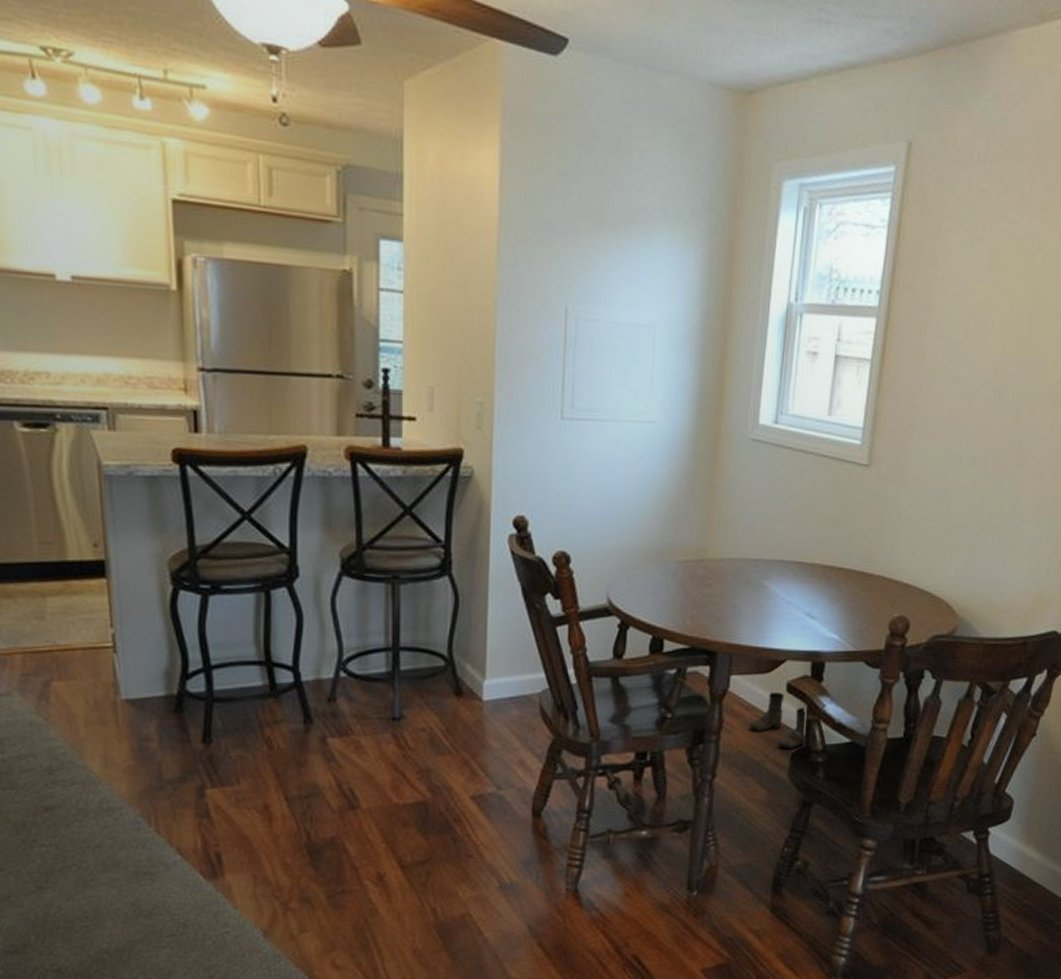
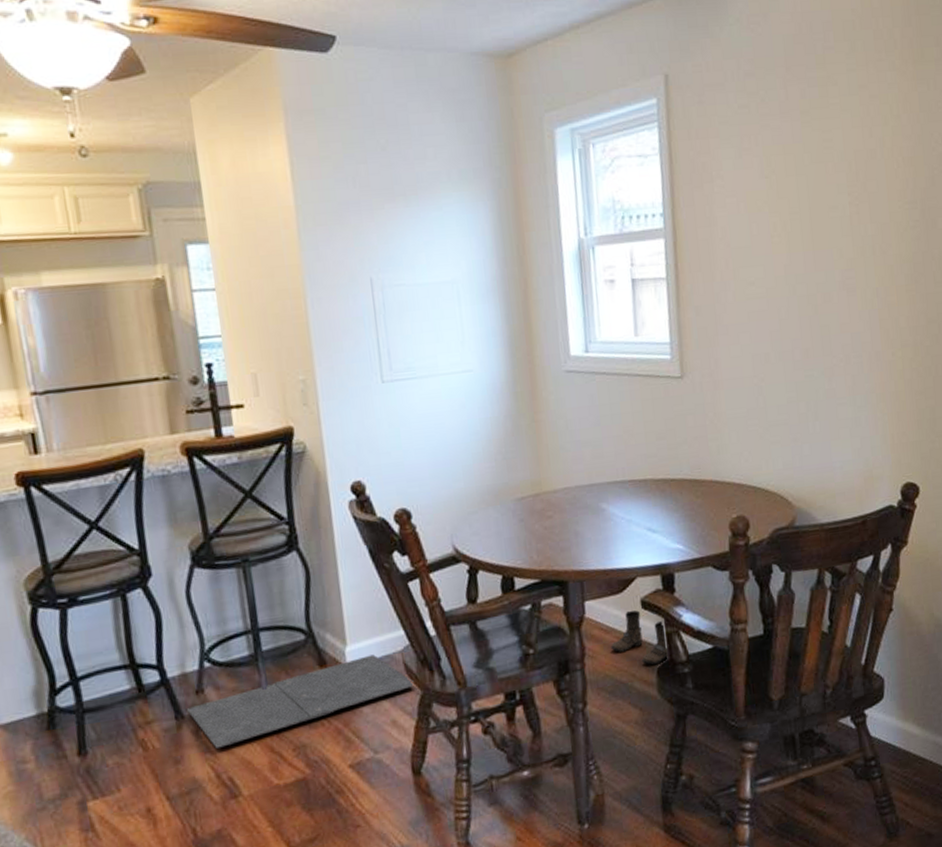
door mat: none [316,692,547,758] -> present [186,654,414,749]

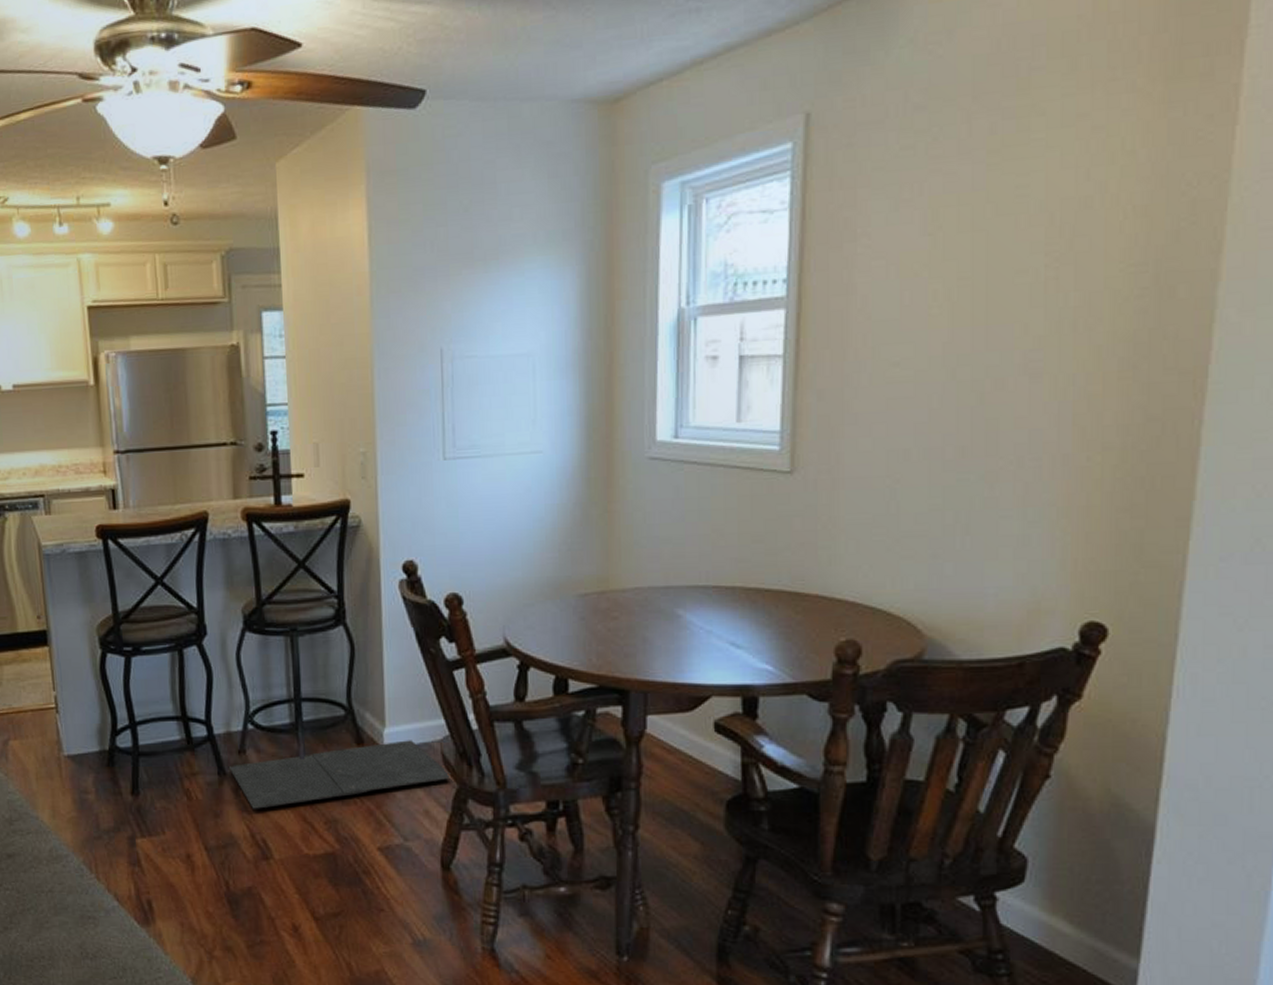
boots: present [610,610,670,665] -> none [672,732,743,796]

